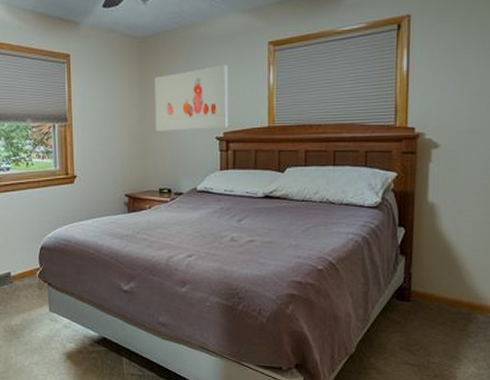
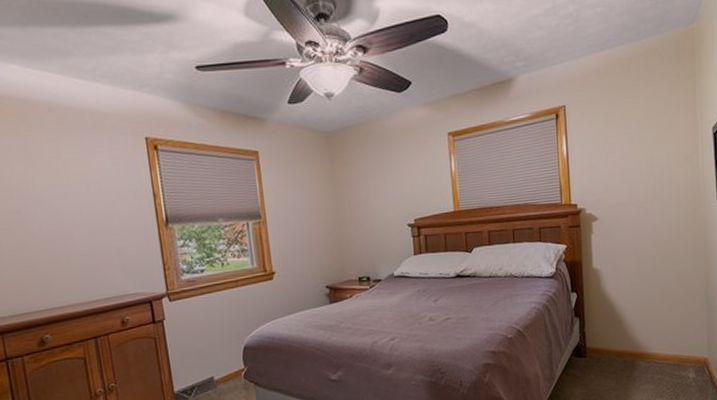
wall art: present [155,64,228,132] -> none [345,155,418,223]

